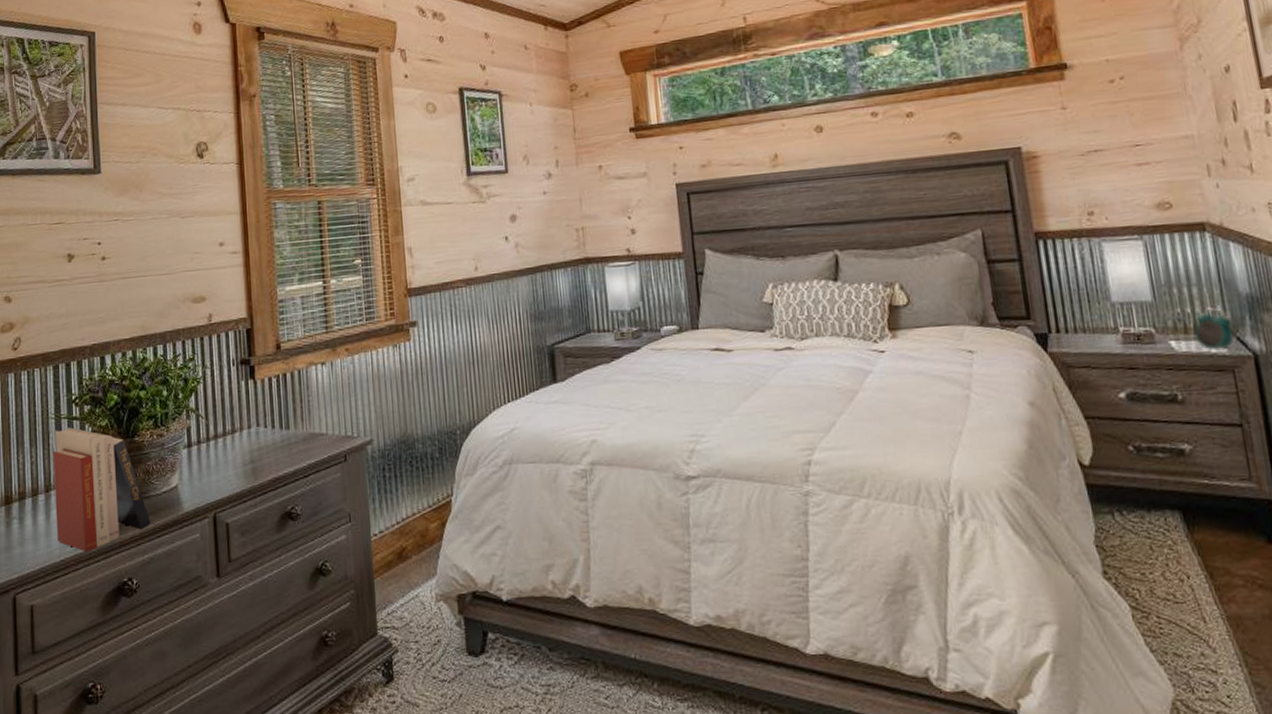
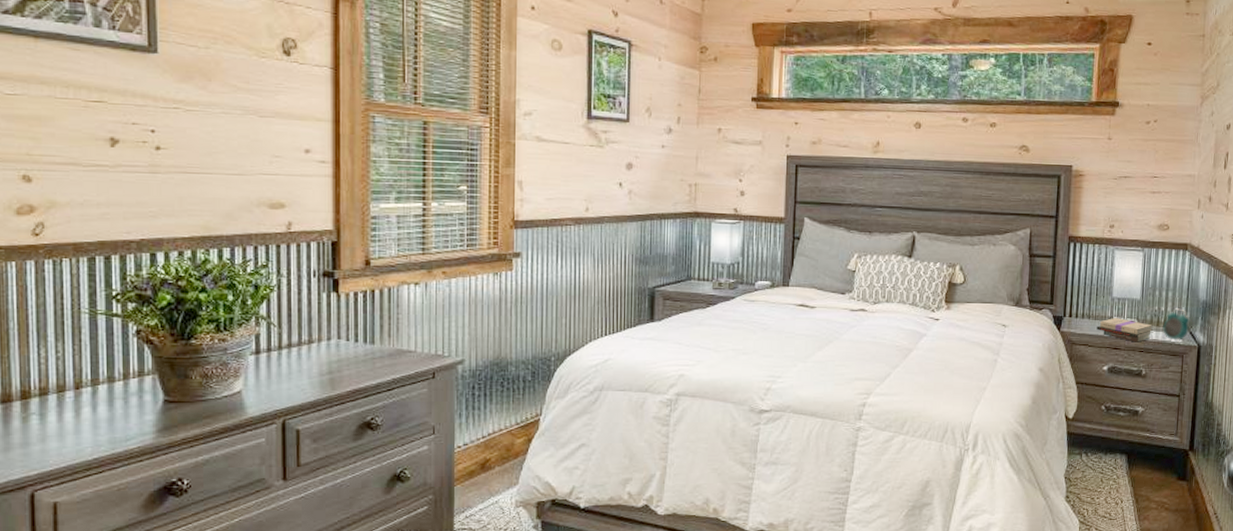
books: present [52,426,151,552] -> none [85,323,207,452]
books: none [1097,328,1179,358] -> present [1096,318,1152,342]

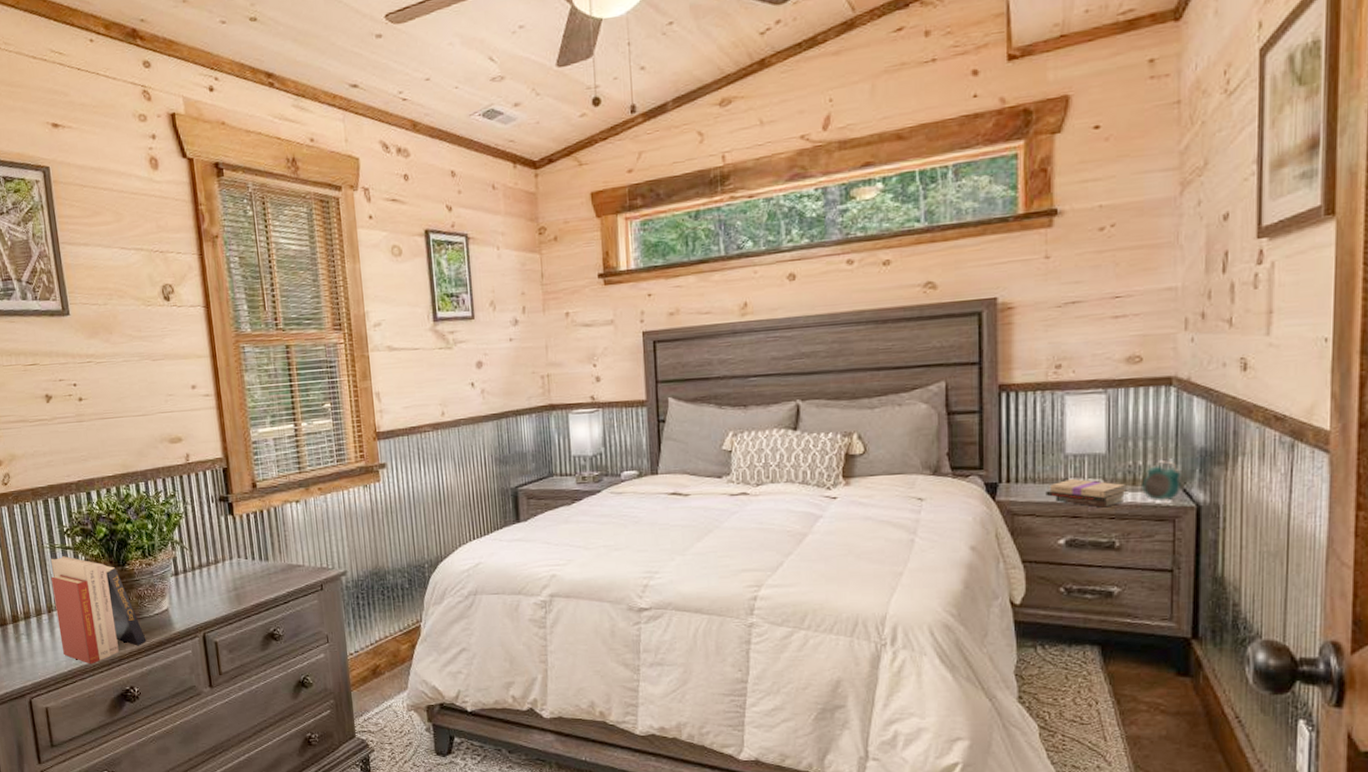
books: none [85,323,207,452] -> present [50,555,147,665]

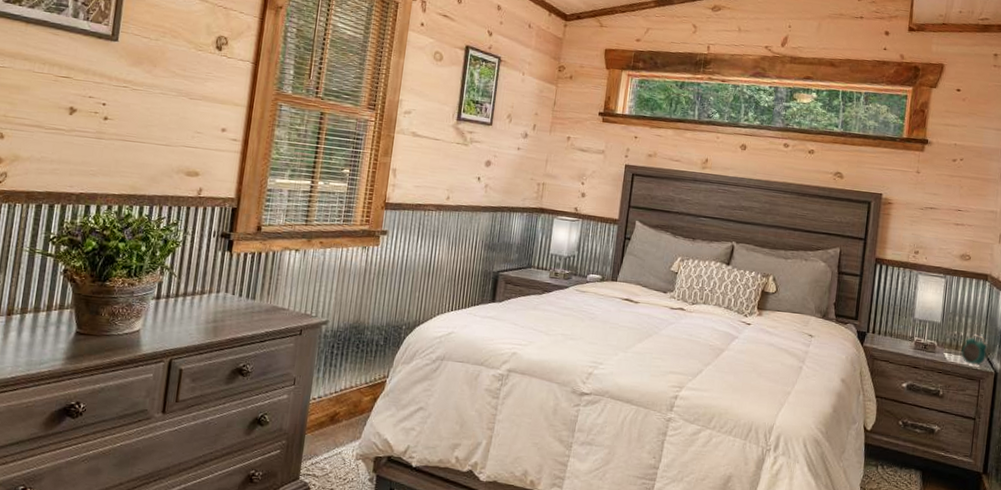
books: present [50,555,147,665] -> none [11,261,108,374]
books: present [1046,479,1125,508] -> none [897,338,951,364]

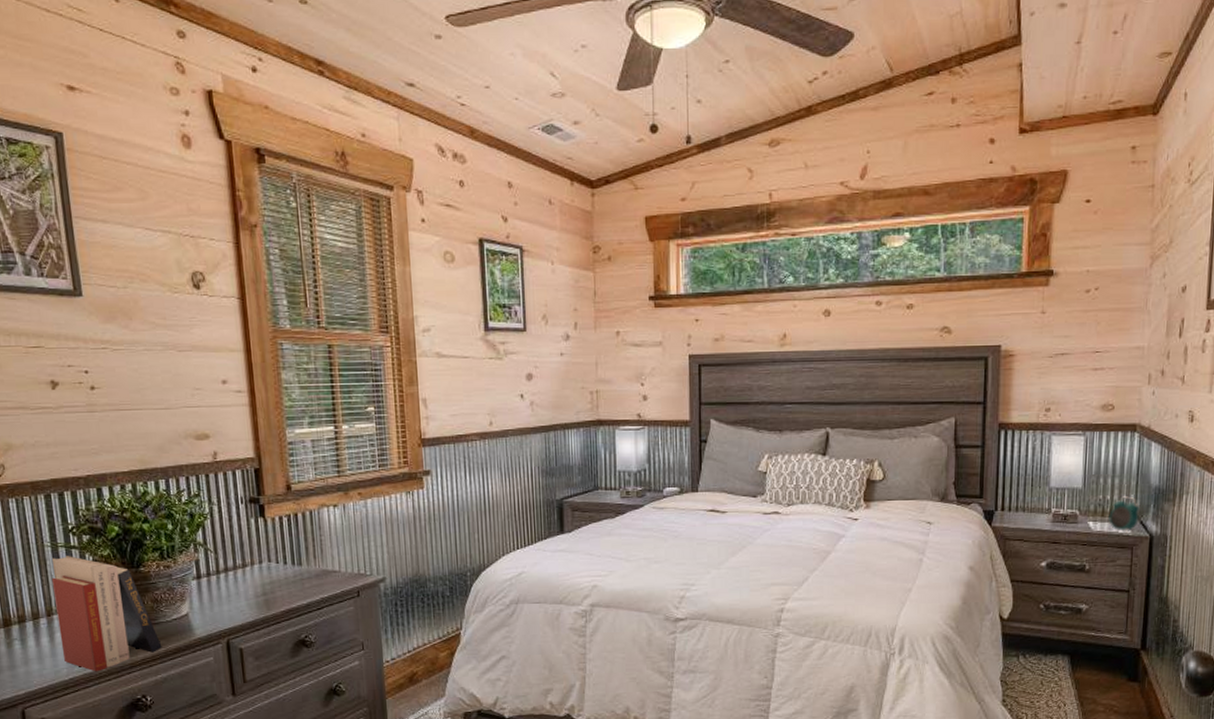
books: none [11,261,108,374] -> present [51,555,162,672]

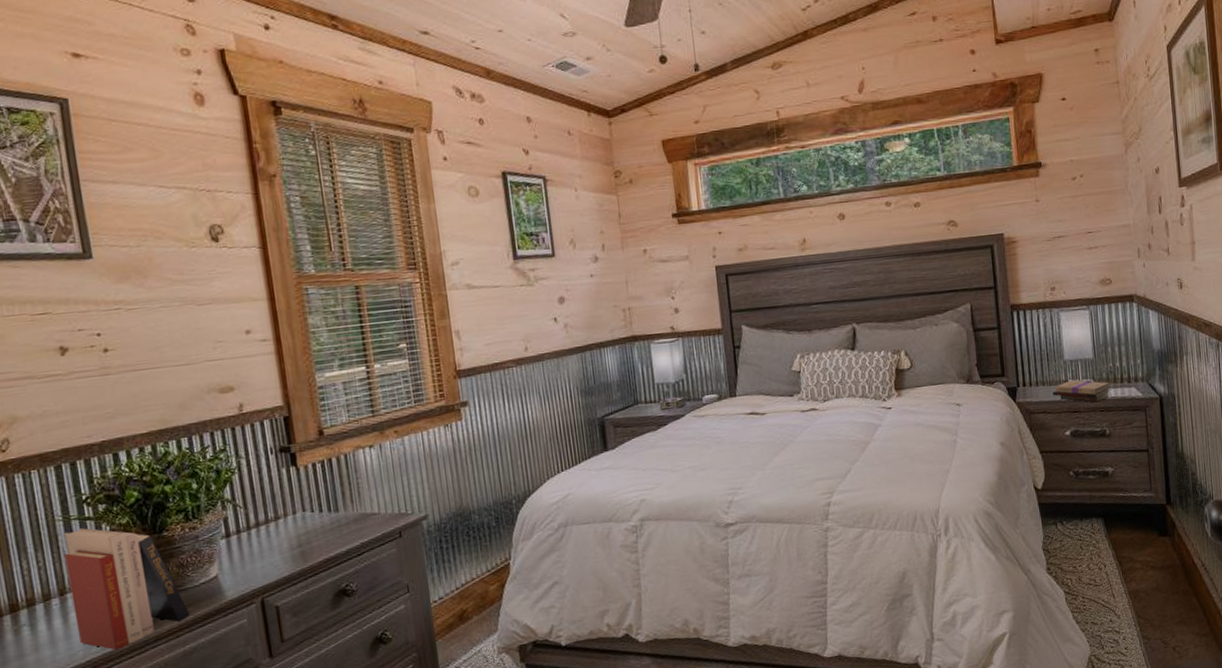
books: none [1032,510,1096,535] -> present [1052,380,1110,403]
alarm clock: present [1109,496,1140,535] -> none [1120,362,1148,398]

